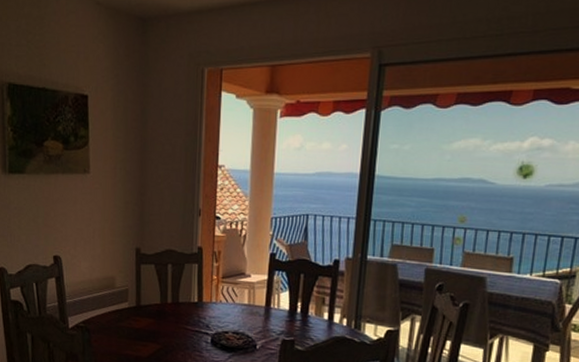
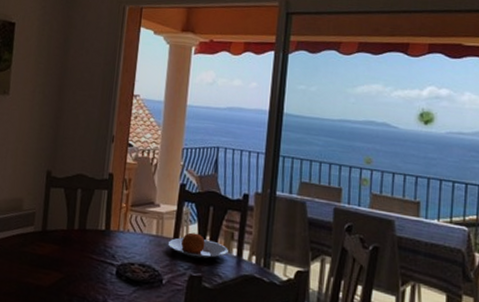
plate: none [260,300,320,324] -> present [167,232,228,259]

